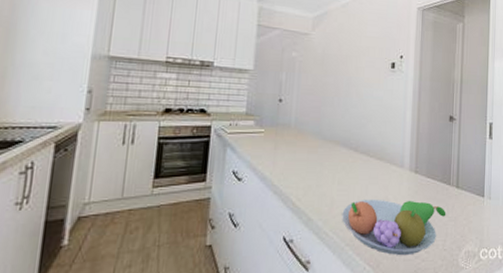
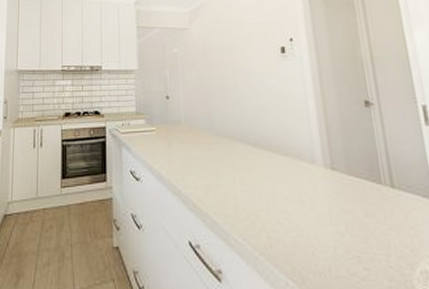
fruit bowl: present [342,199,446,256] -> none [250,200,384,272]

